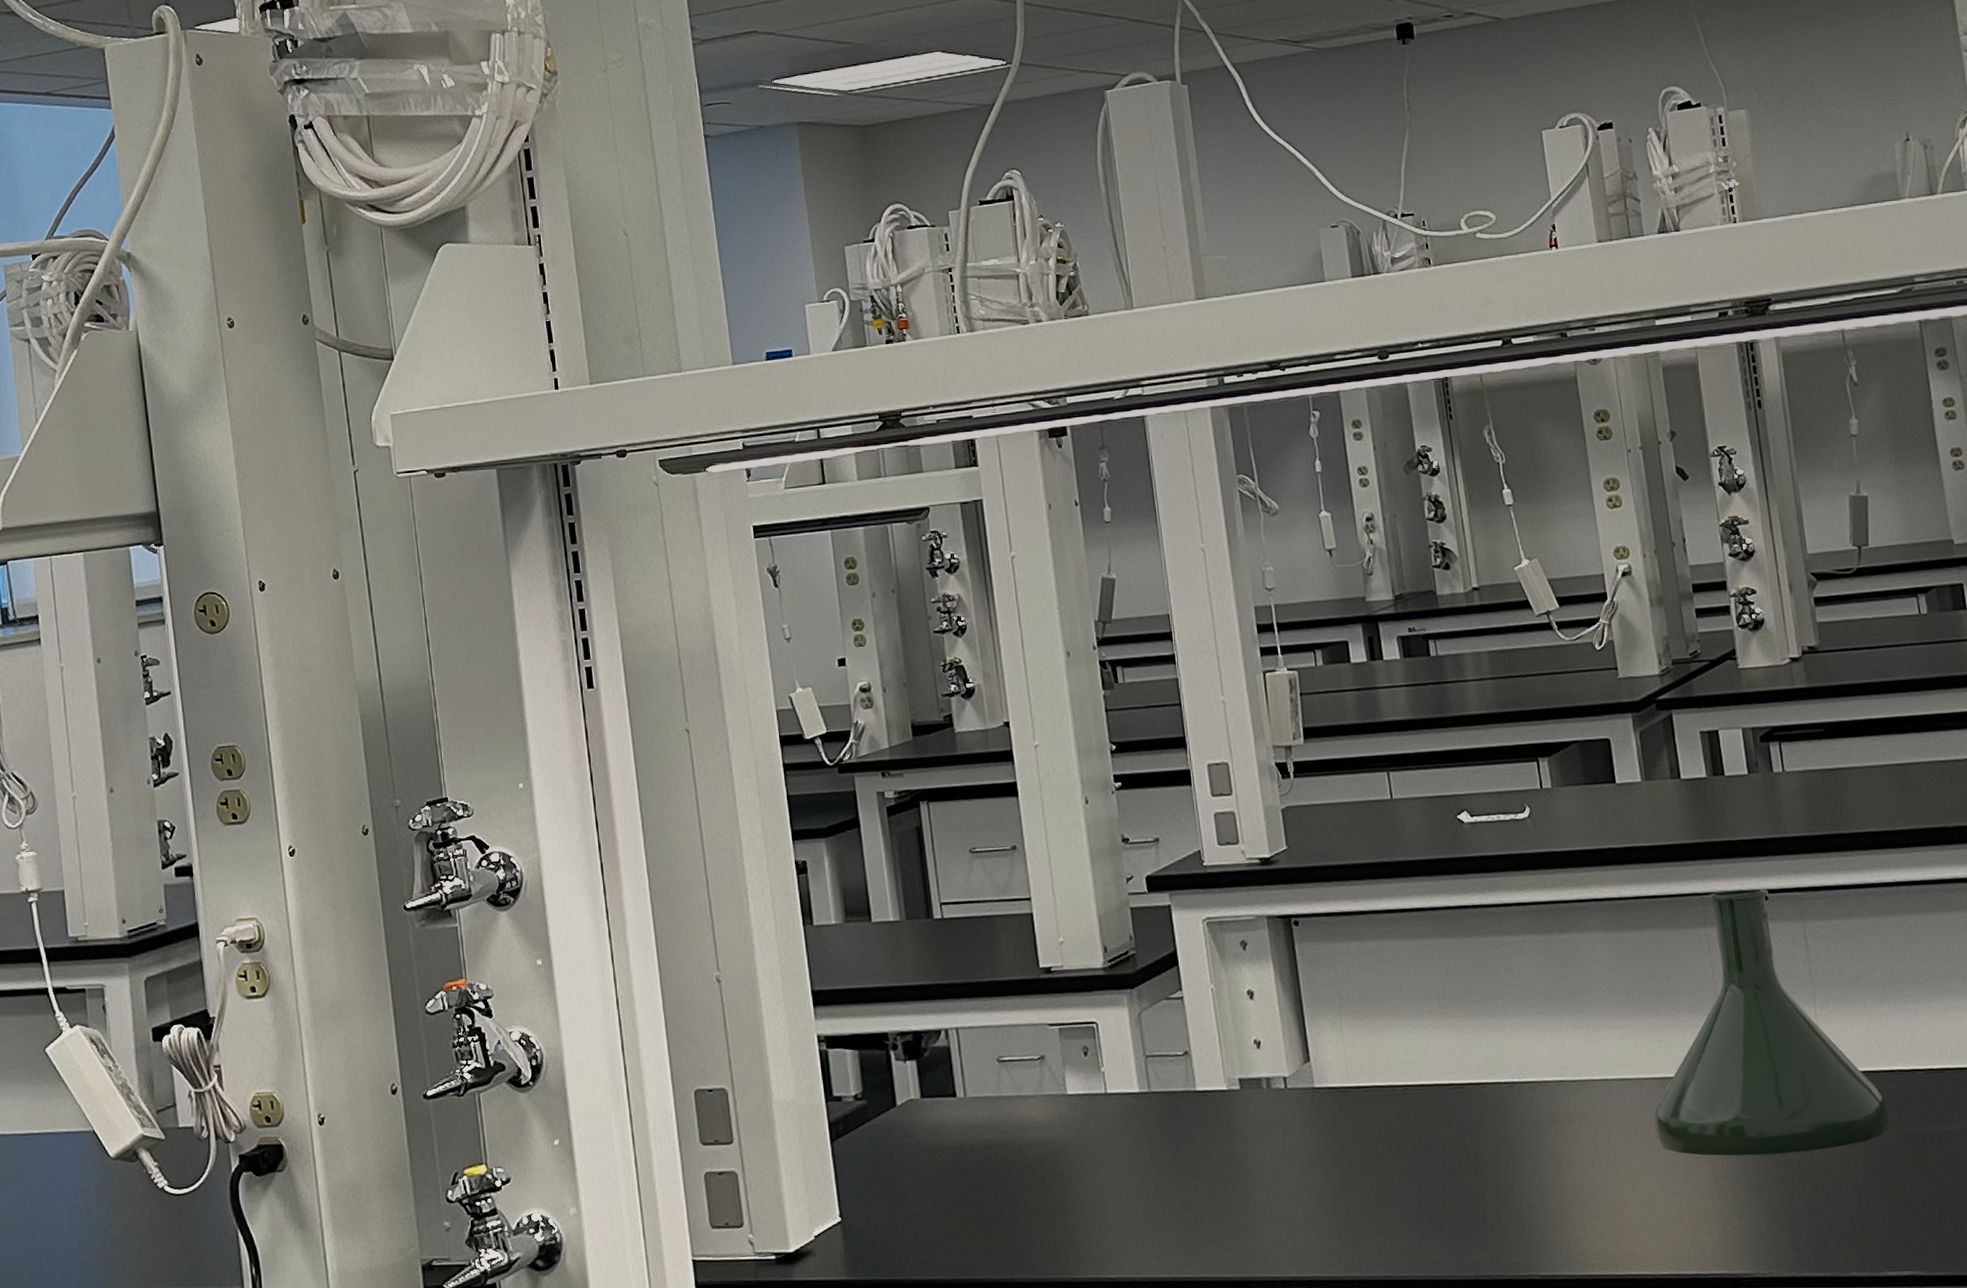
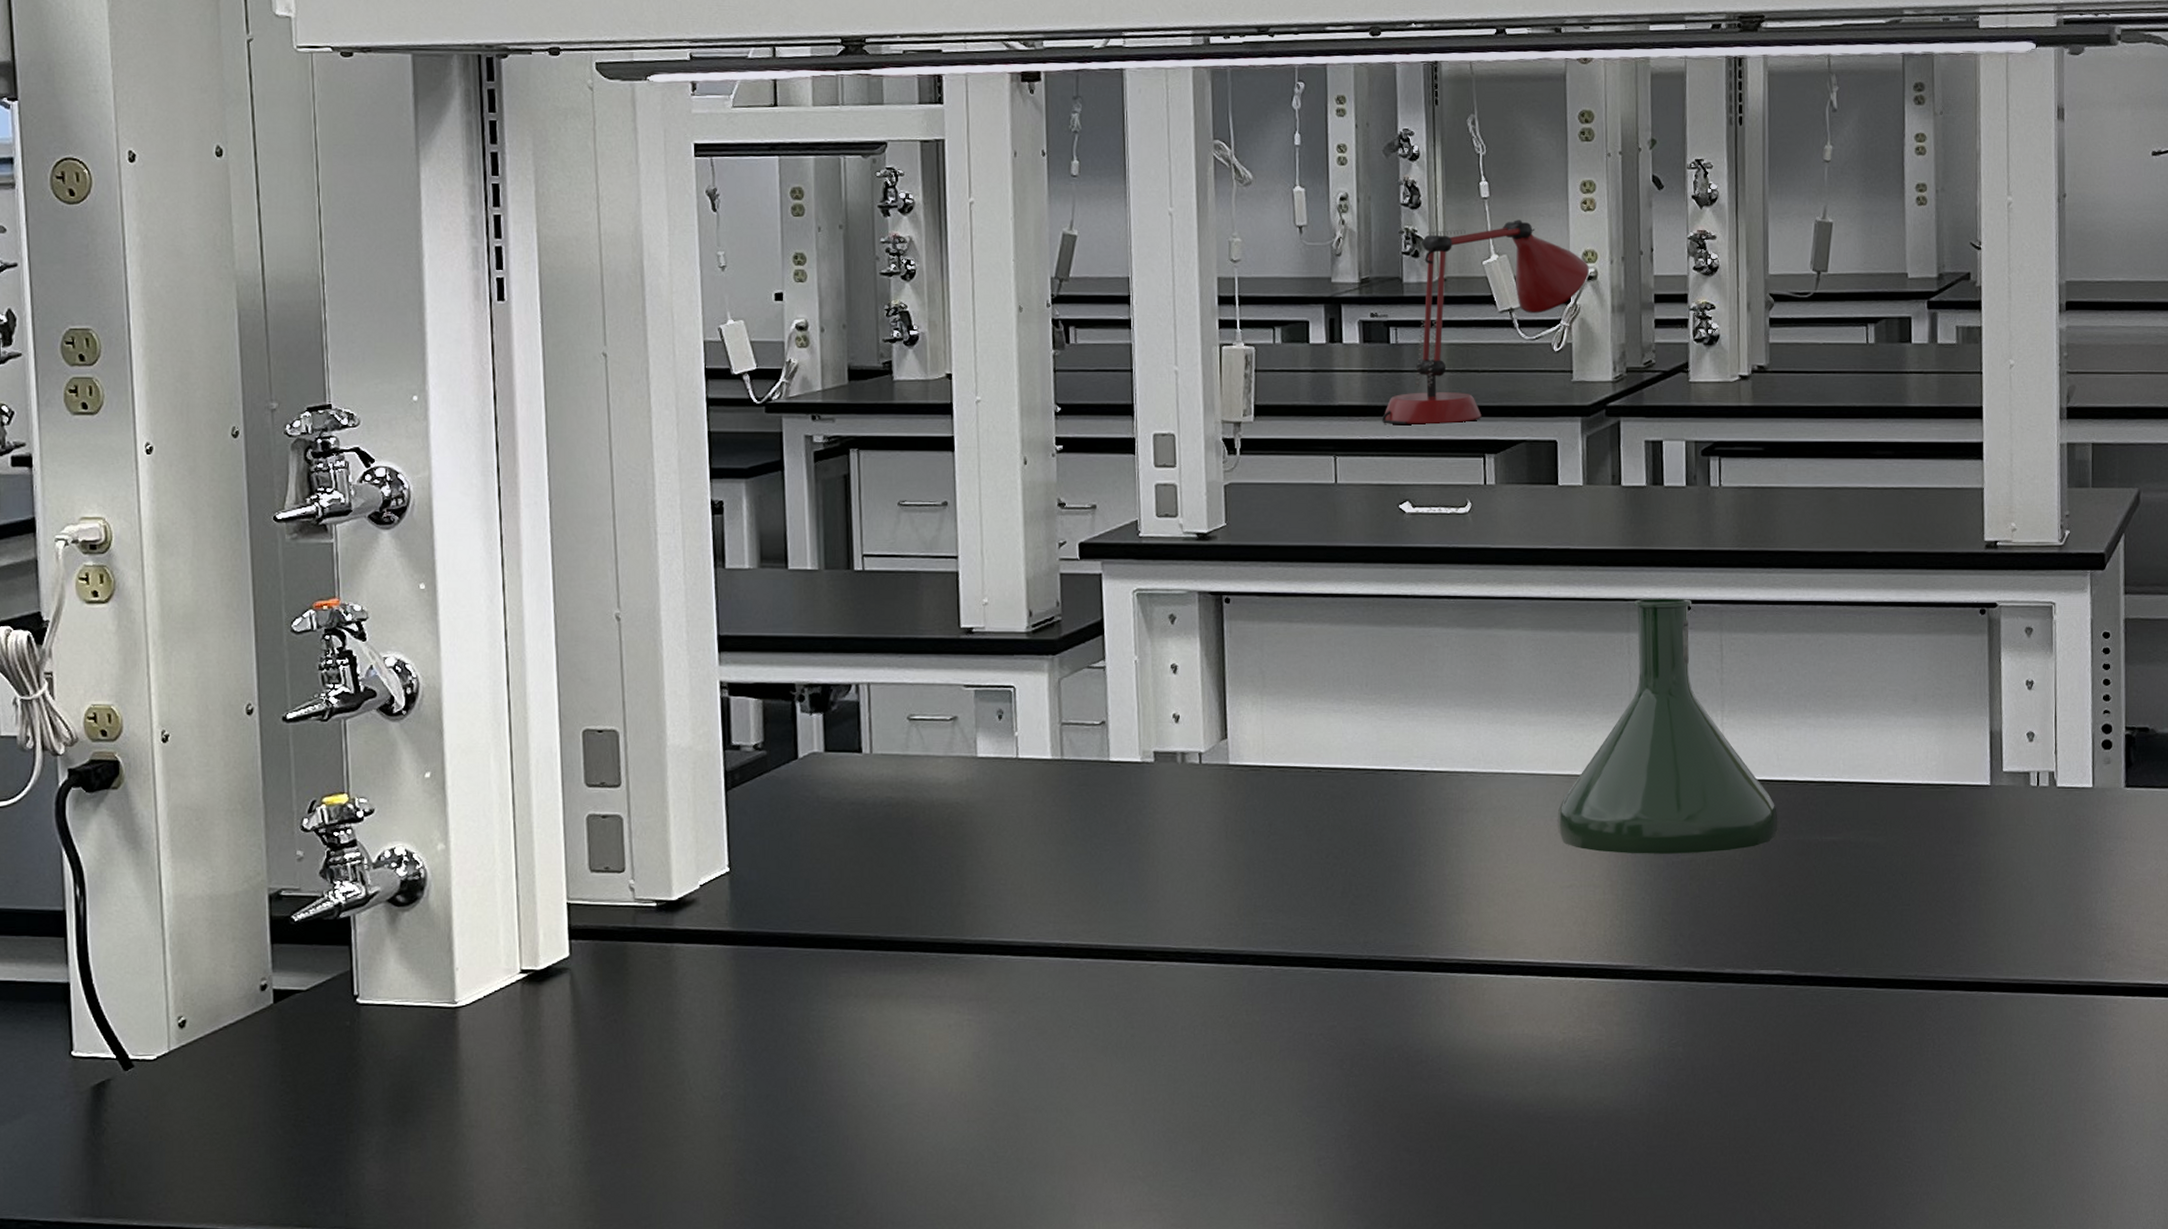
desk lamp: none [1430,523,1623,736] -> present [1382,220,1590,425]

